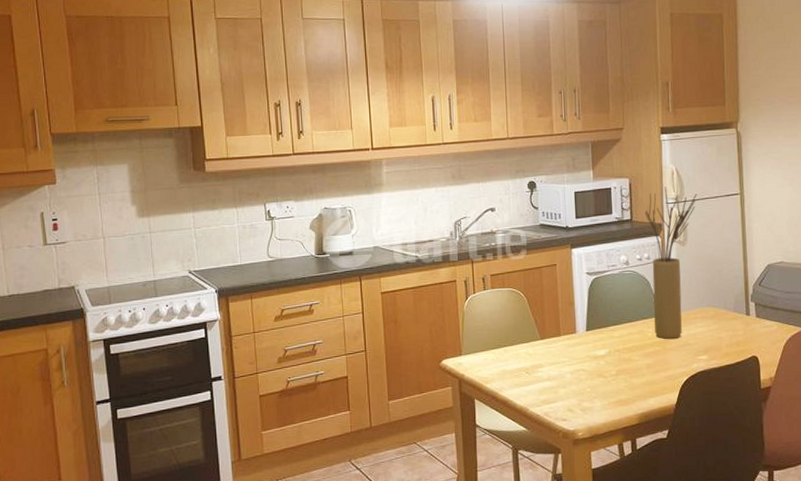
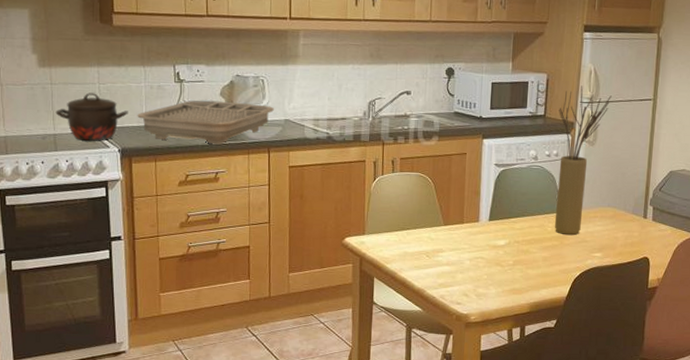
cooking pot: none [155,237,223,285] -> present [55,93,128,141]
dish rack: none [232,234,363,277] -> present [137,100,274,145]

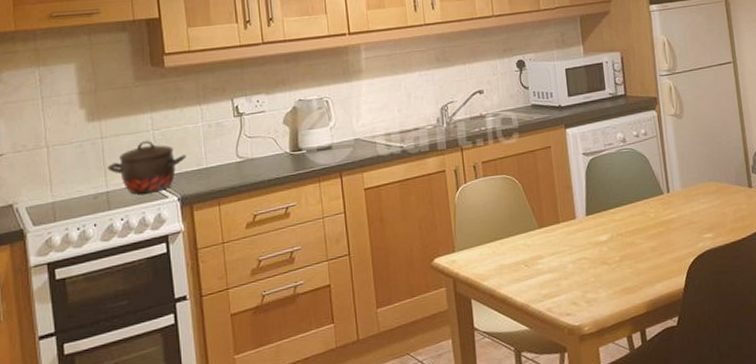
dish rack: present [137,100,274,145] -> none [196,127,342,181]
vase: present [554,85,612,235] -> none [639,58,690,219]

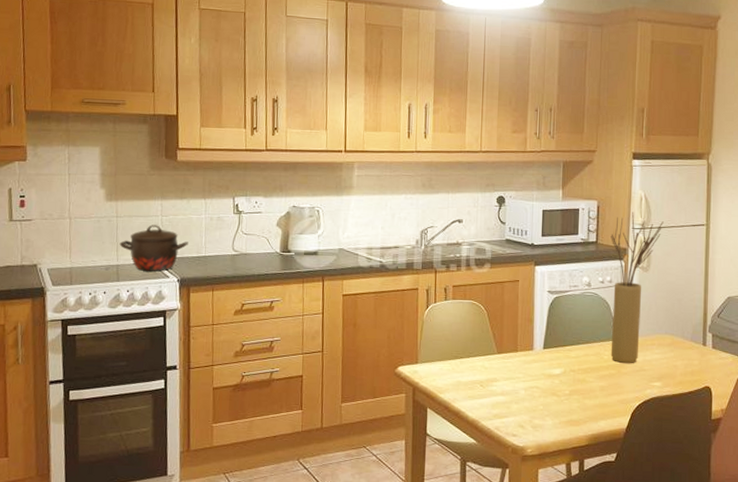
vase: none [639,58,690,219] -> present [610,212,663,363]

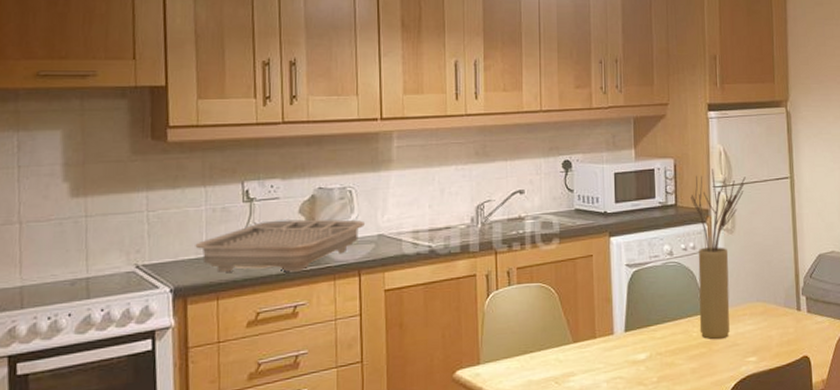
cooking pot: present [119,225,188,272] -> none [90,223,184,283]
dish rack: none [196,230,329,274] -> present [195,219,365,272]

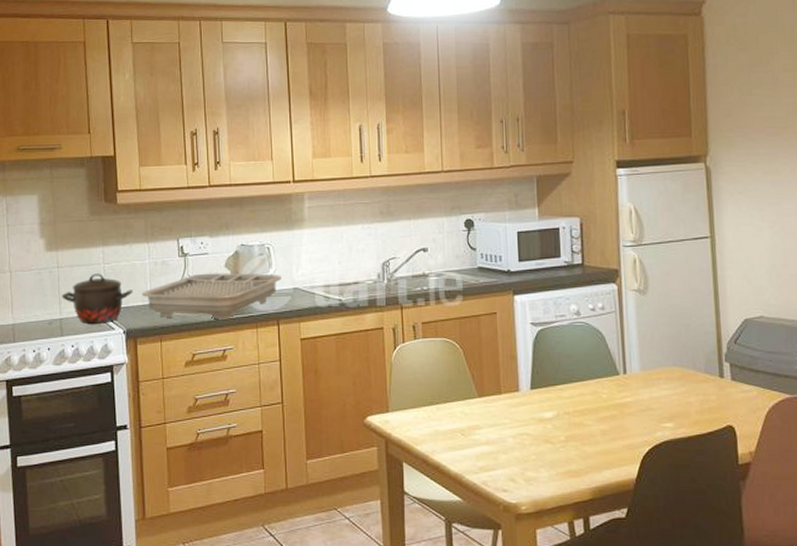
cooking pot: none [90,223,184,283] -> present [61,273,133,324]
vase: present [690,168,746,339] -> none [598,227,659,402]

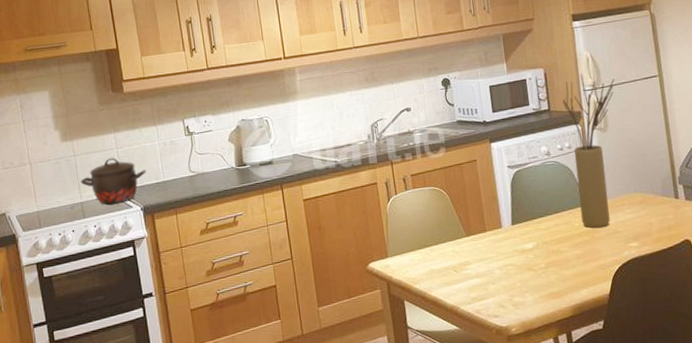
dish rack: present [142,273,281,320] -> none [154,144,281,193]
vase: none [598,227,659,402] -> present [562,74,615,228]

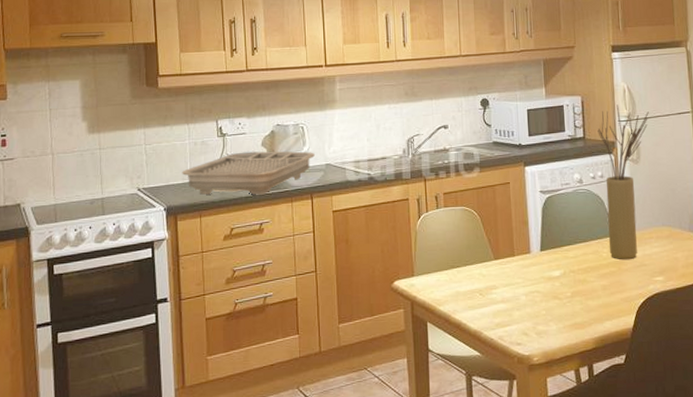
cooking pot: present [80,158,146,205] -> none [103,154,173,202]
dish rack: none [154,144,281,193] -> present [182,151,315,195]

